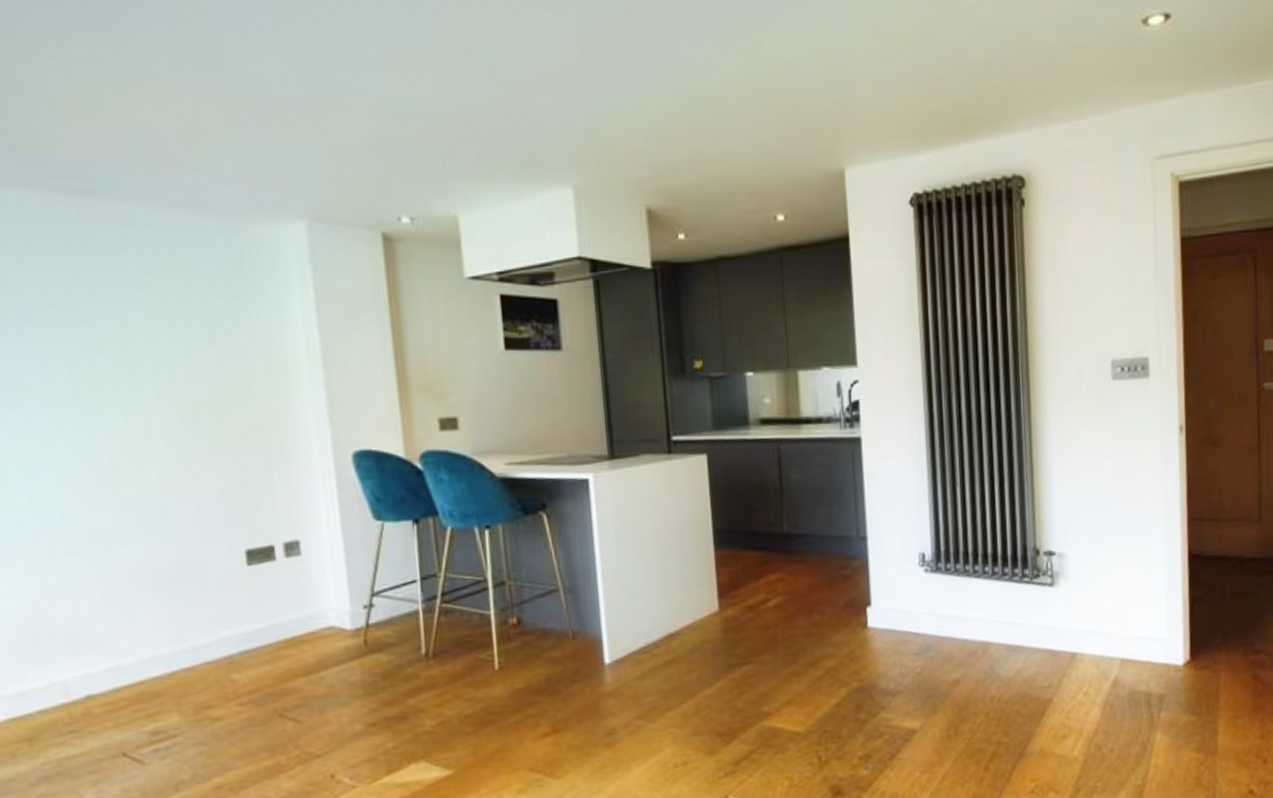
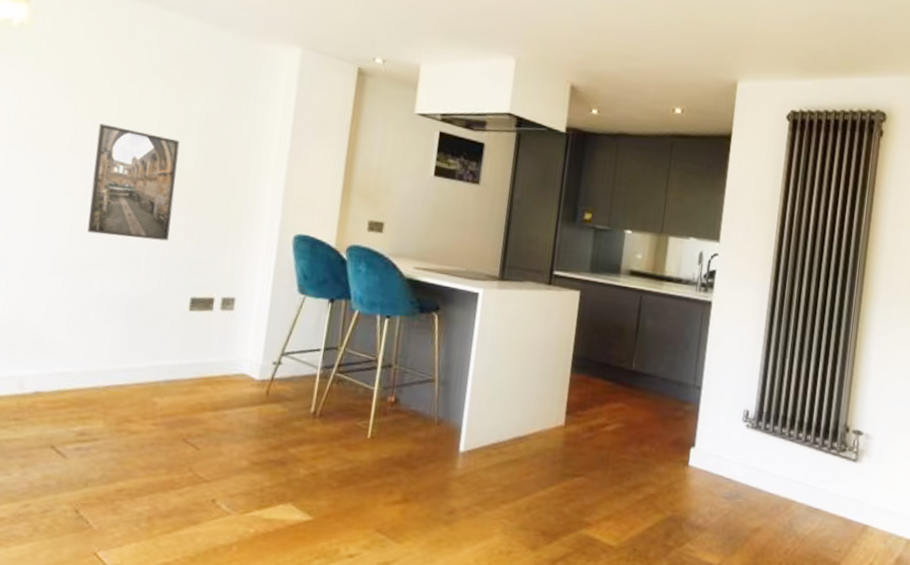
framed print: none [75,360,201,497] -> present [87,123,180,241]

